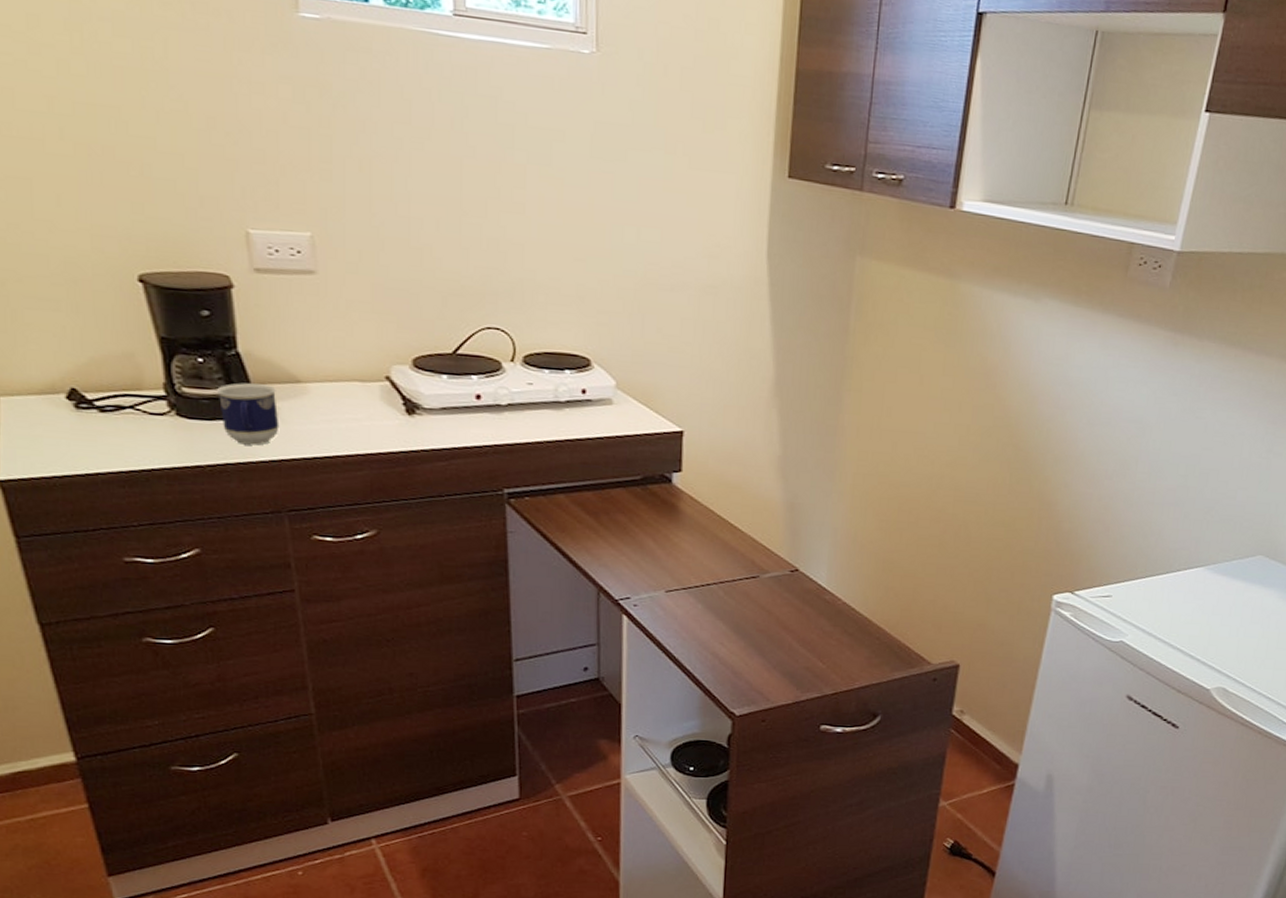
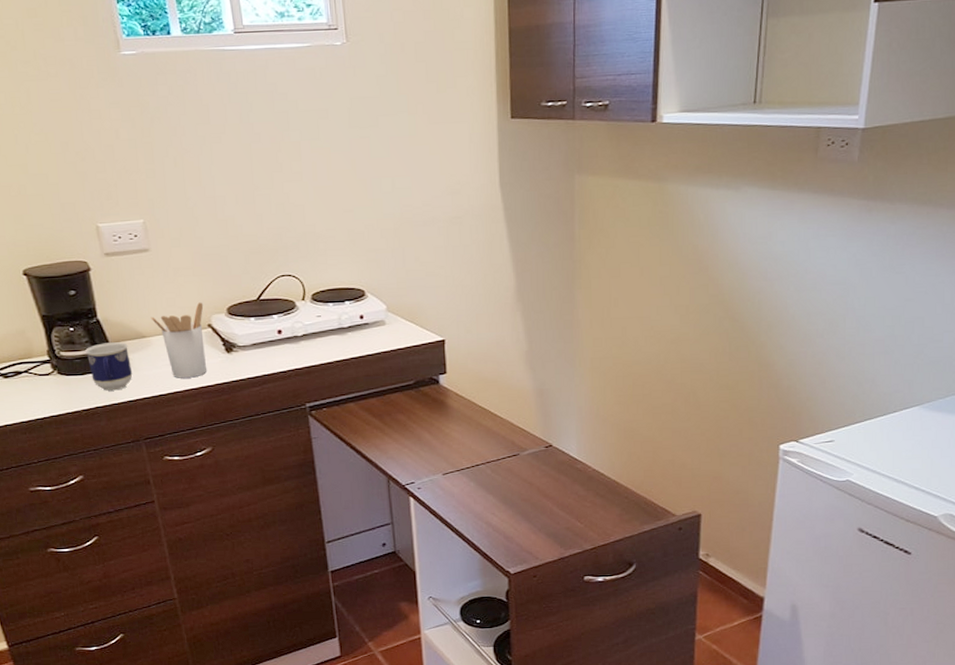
utensil holder: none [310,347,382,441] -> present [150,302,206,378]

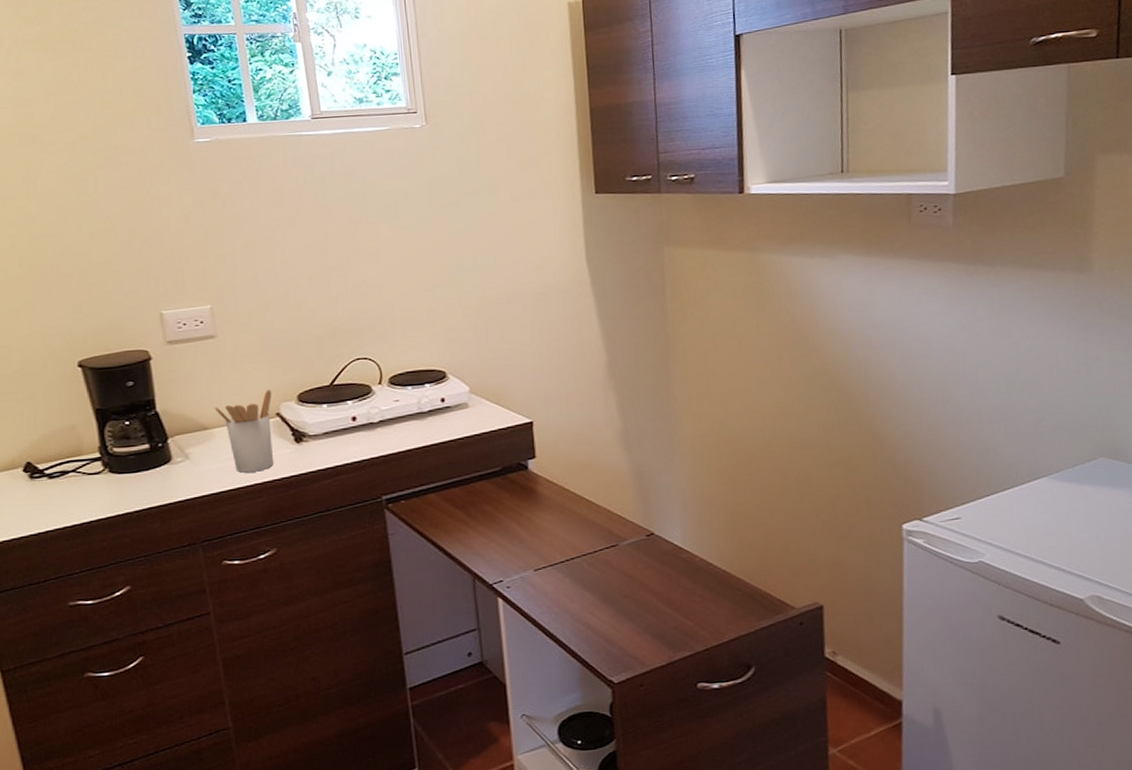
cup: present [84,342,133,391] -> none [140,435,192,489]

